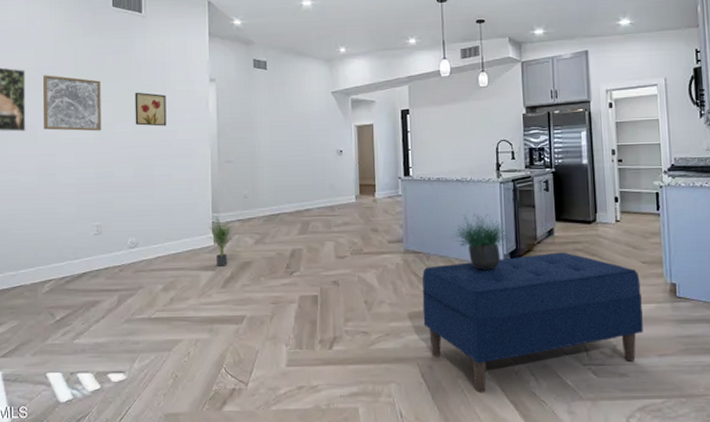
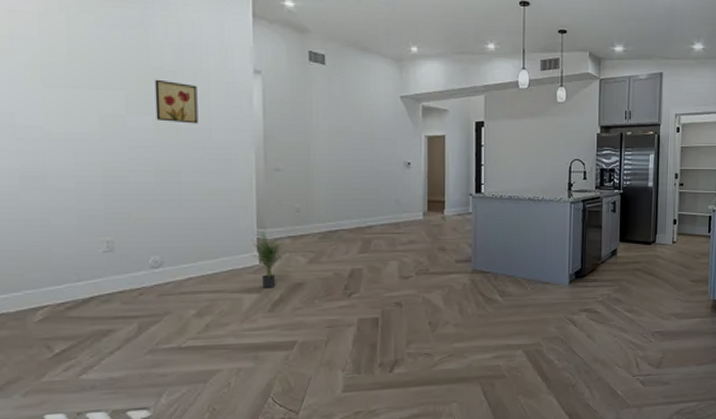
wall art: present [43,75,101,131] -> none [21,47,110,125]
bench: present [422,252,644,393] -> none [488,271,689,407]
potted plant: present [454,211,510,270] -> none [523,230,576,289]

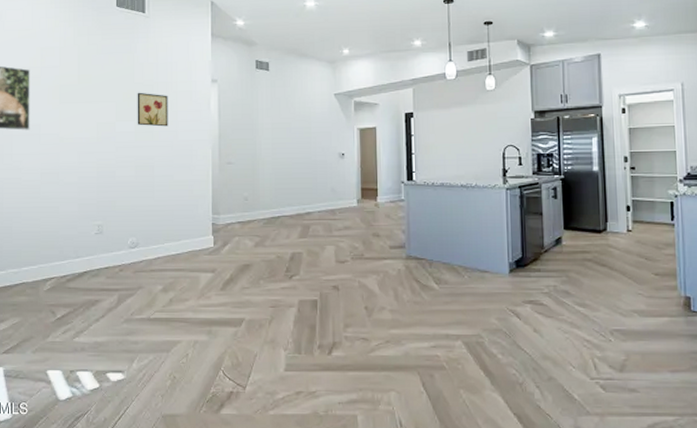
potted plant: present [251,232,283,288] -> none [207,218,233,268]

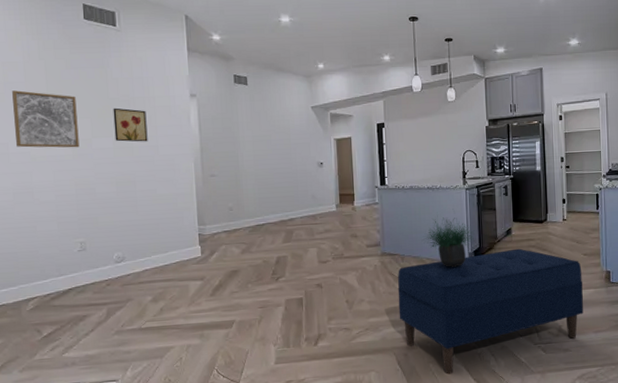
wall art: none [48,74,104,131] -> present [12,90,80,148]
bench: none [424,261,655,404] -> present [397,248,584,375]
potted plant: none [458,217,515,278] -> present [426,215,474,267]

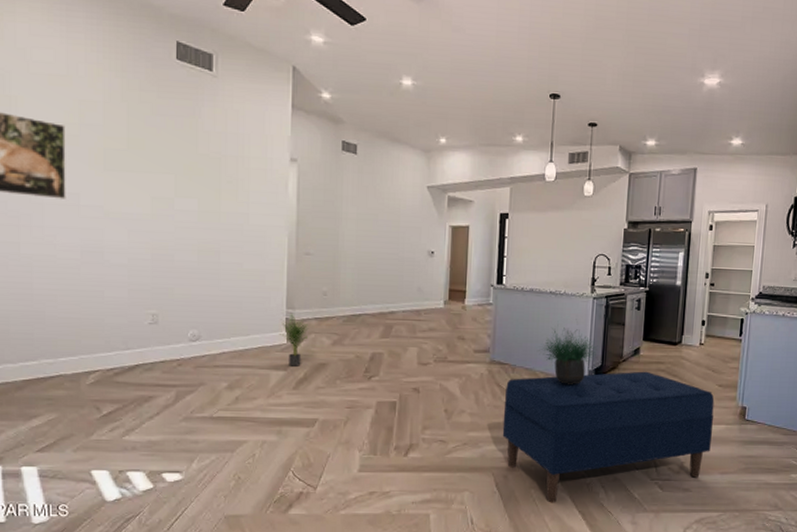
wall art: present [12,90,80,148] -> none [88,134,160,207]
wall art: present [113,108,148,142] -> none [201,165,238,208]
potted plant: none [194,228,220,276] -> present [280,312,309,366]

